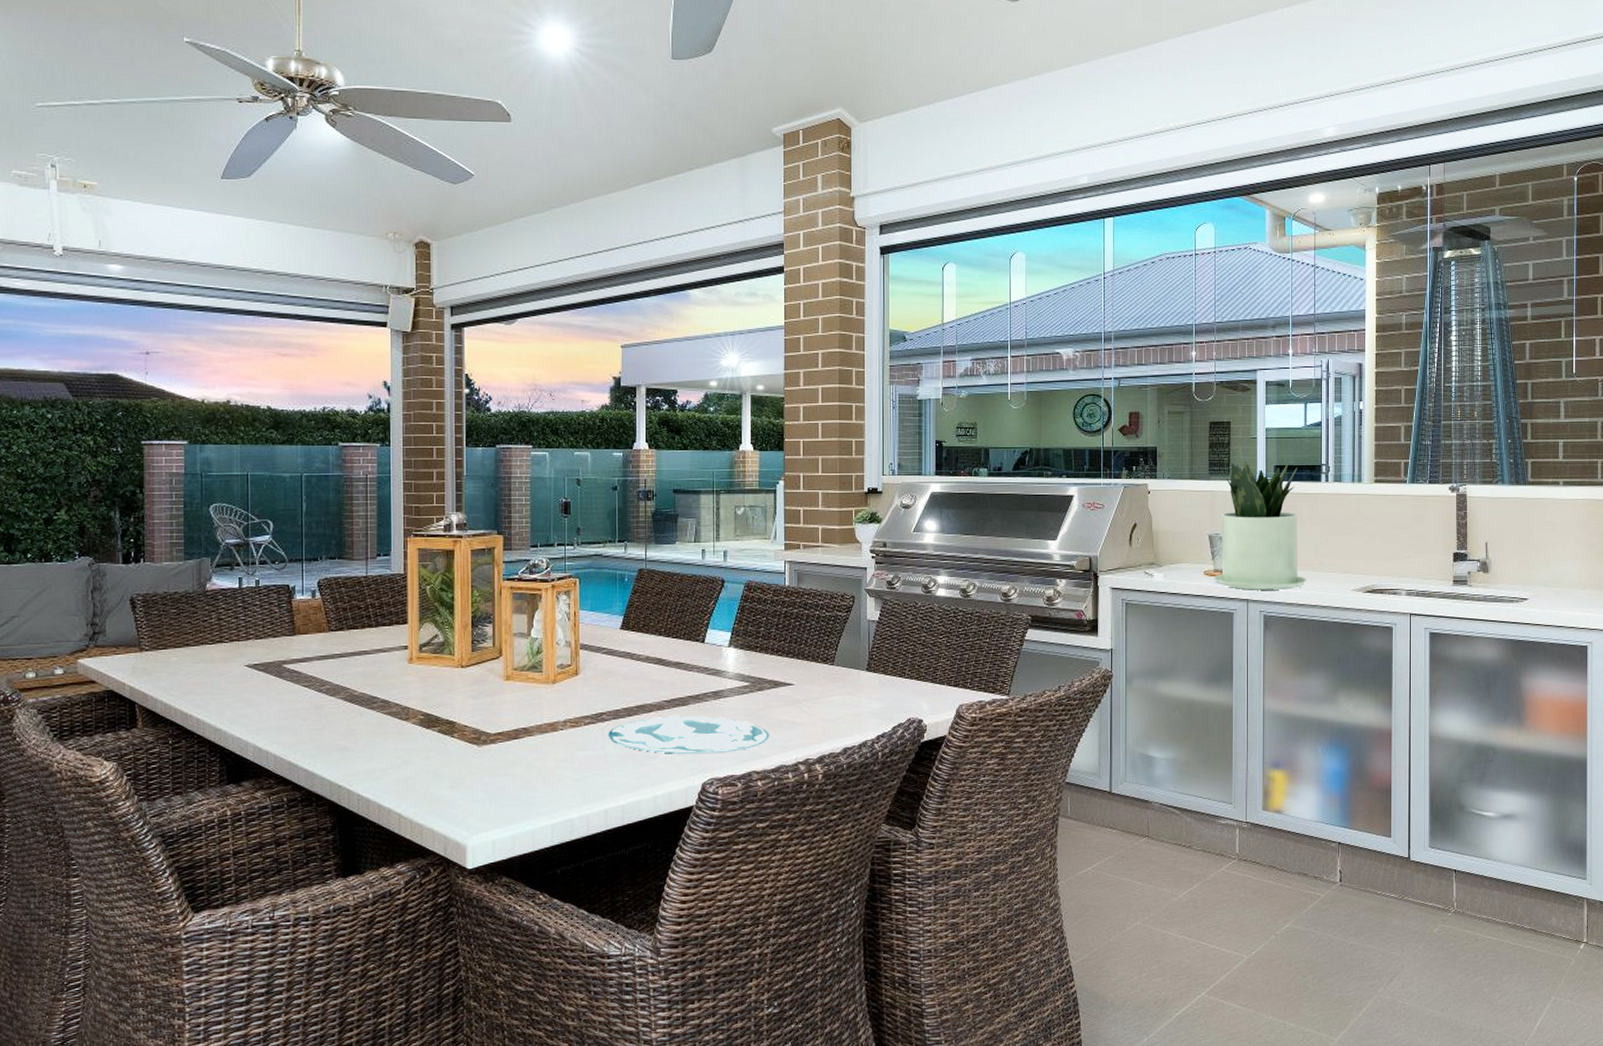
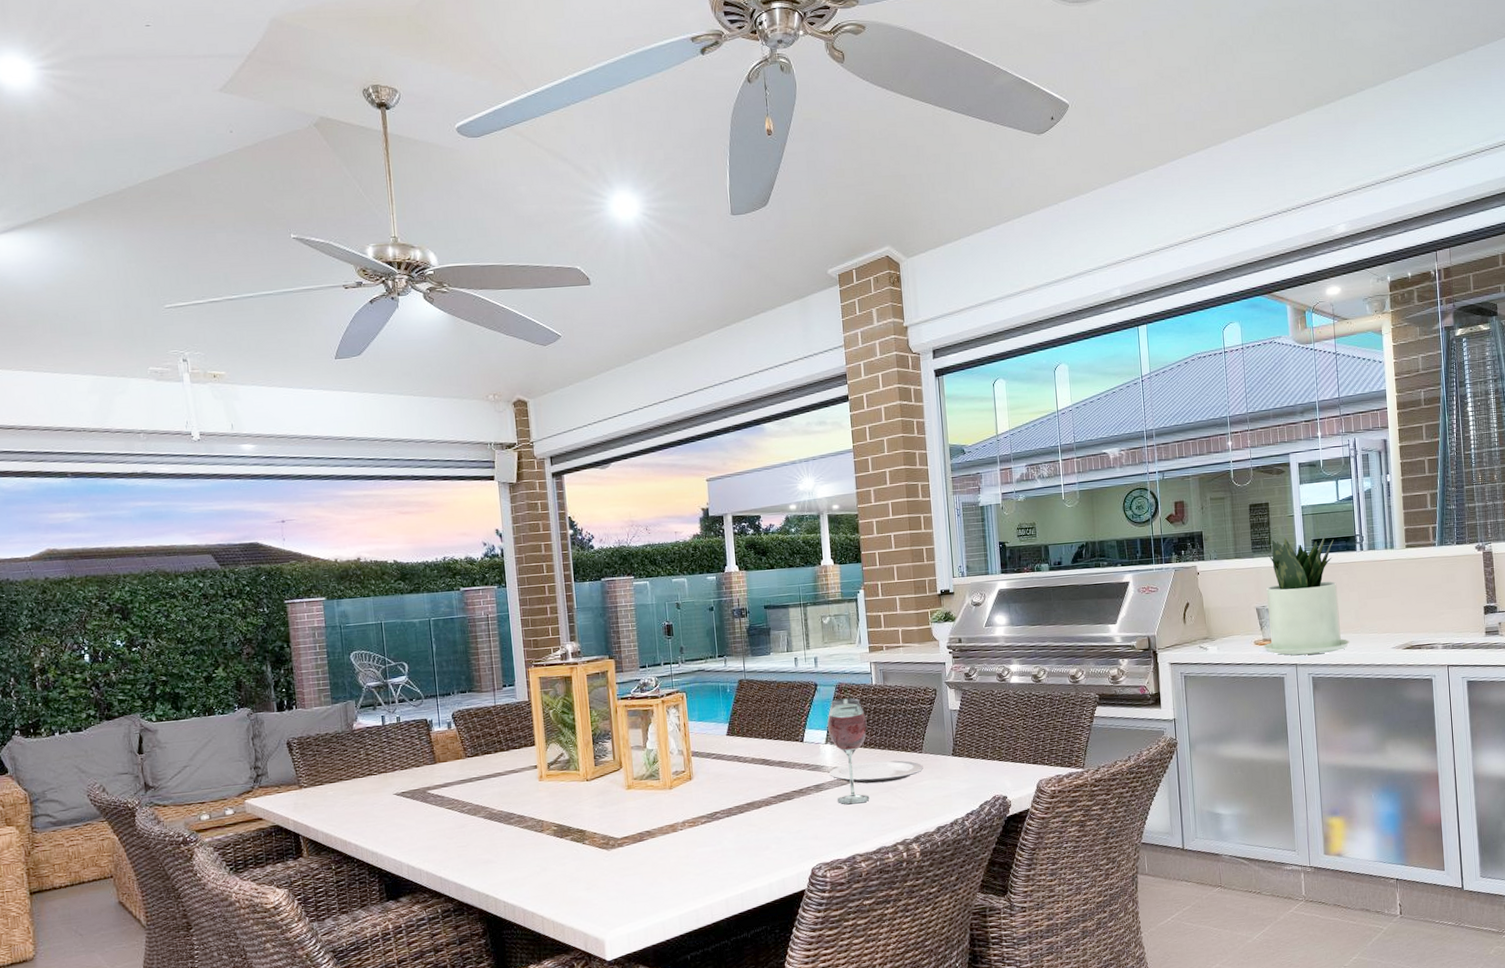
plate: present [608,714,769,755] -> none [723,807,869,844]
plate: none [729,670,835,695] -> present [828,760,925,784]
wineglass: none [733,598,776,716] -> present [827,698,870,805]

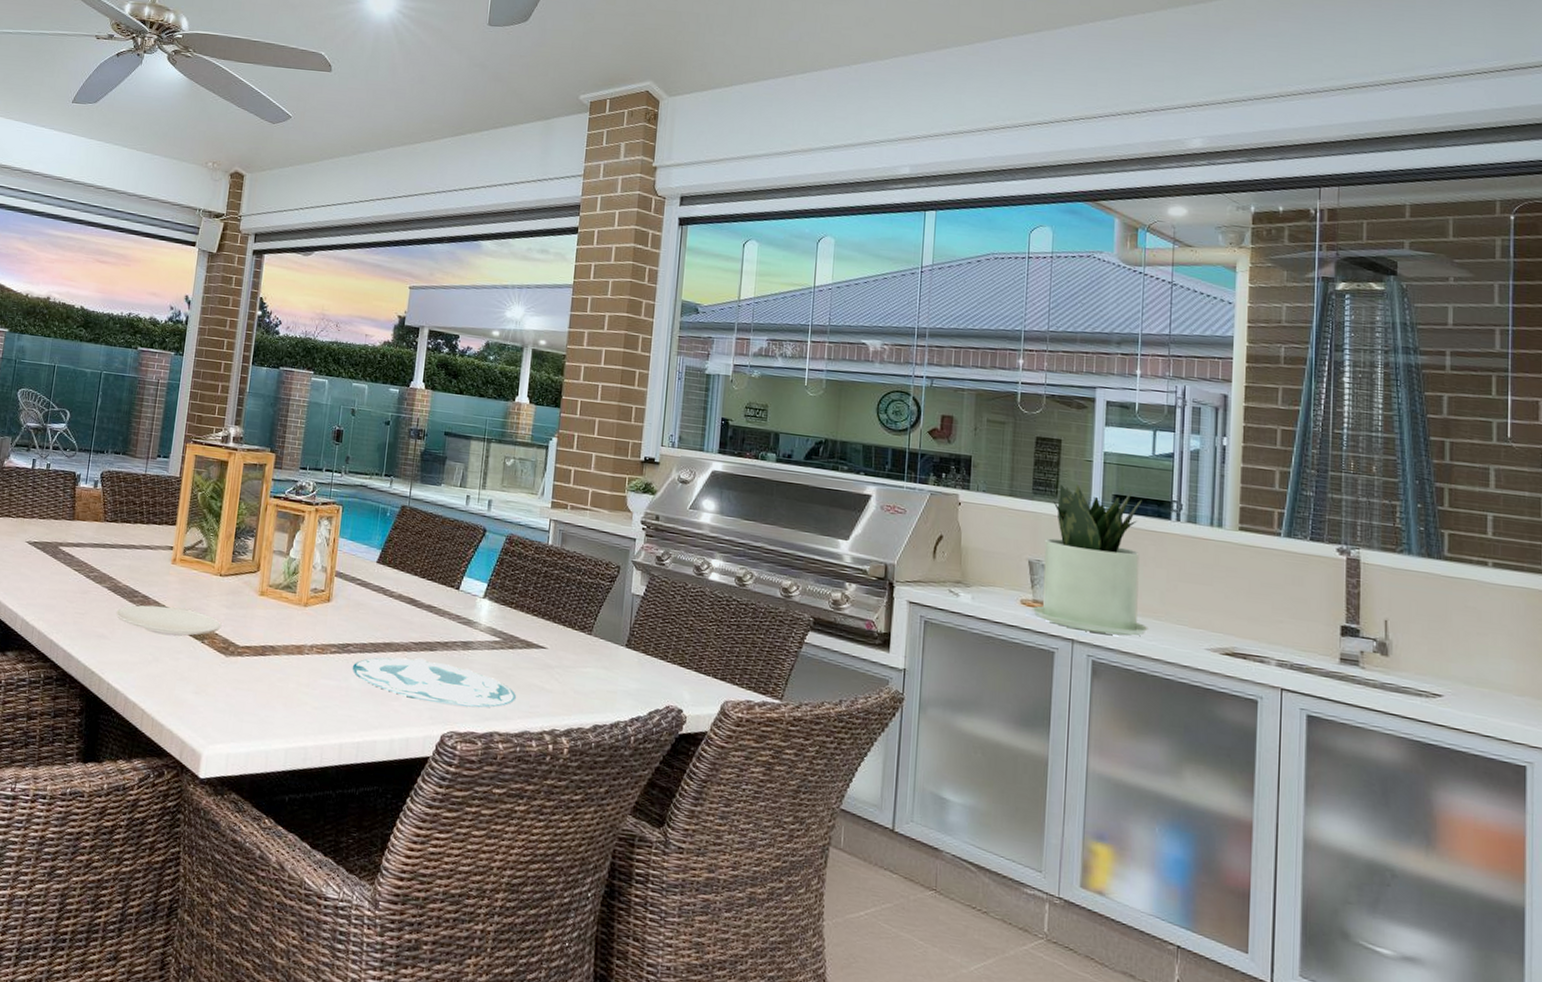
plate: none [496,818,599,847] -> present [115,605,223,637]
plate: none [723,807,869,844] -> present [352,657,516,708]
wineglass: present [827,698,870,805] -> none [484,551,535,675]
plate: present [828,760,925,784] -> none [480,627,591,660]

